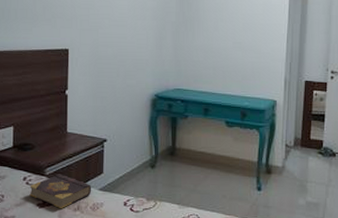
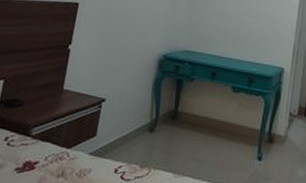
book: present [29,174,92,209] -> none [8,134,82,175]

